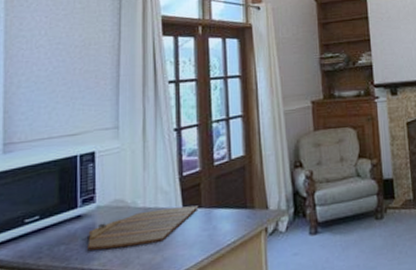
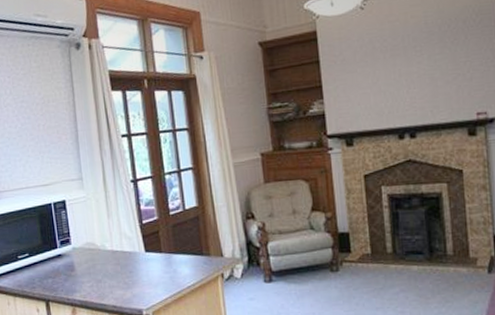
cutting board: present [87,205,199,251] -> none [68,250,159,285]

